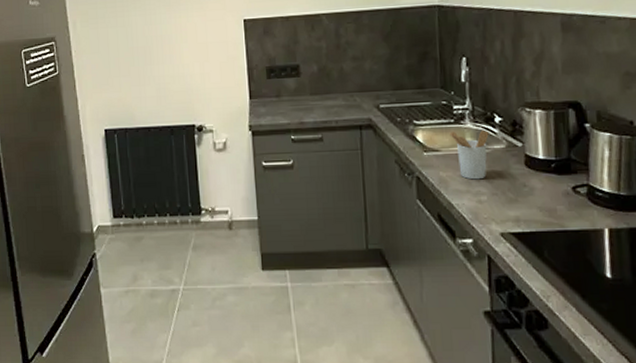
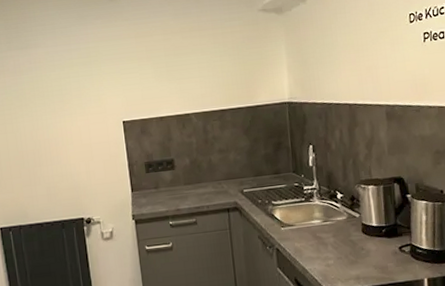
utensil holder: present [449,130,489,180] -> none [301,206,333,248]

